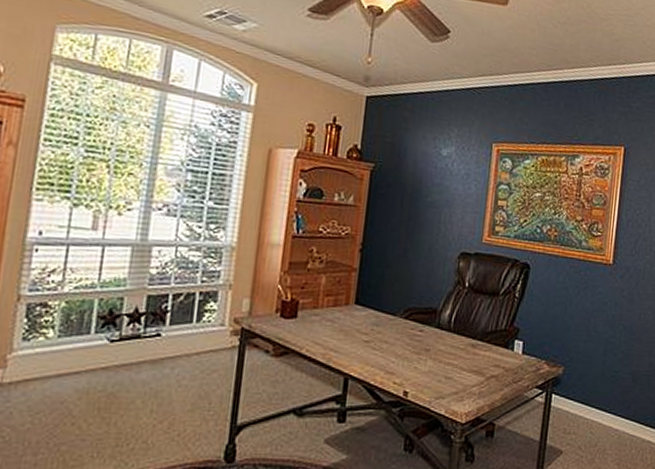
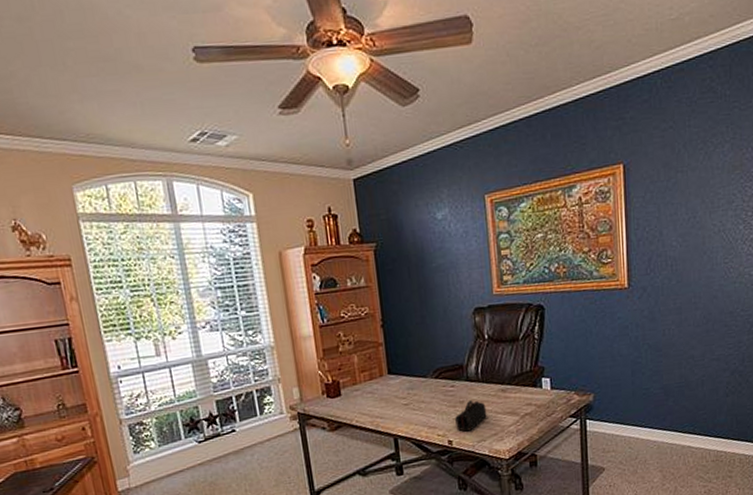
pencil case: none [415,350,452,385] -> present [455,400,487,432]

